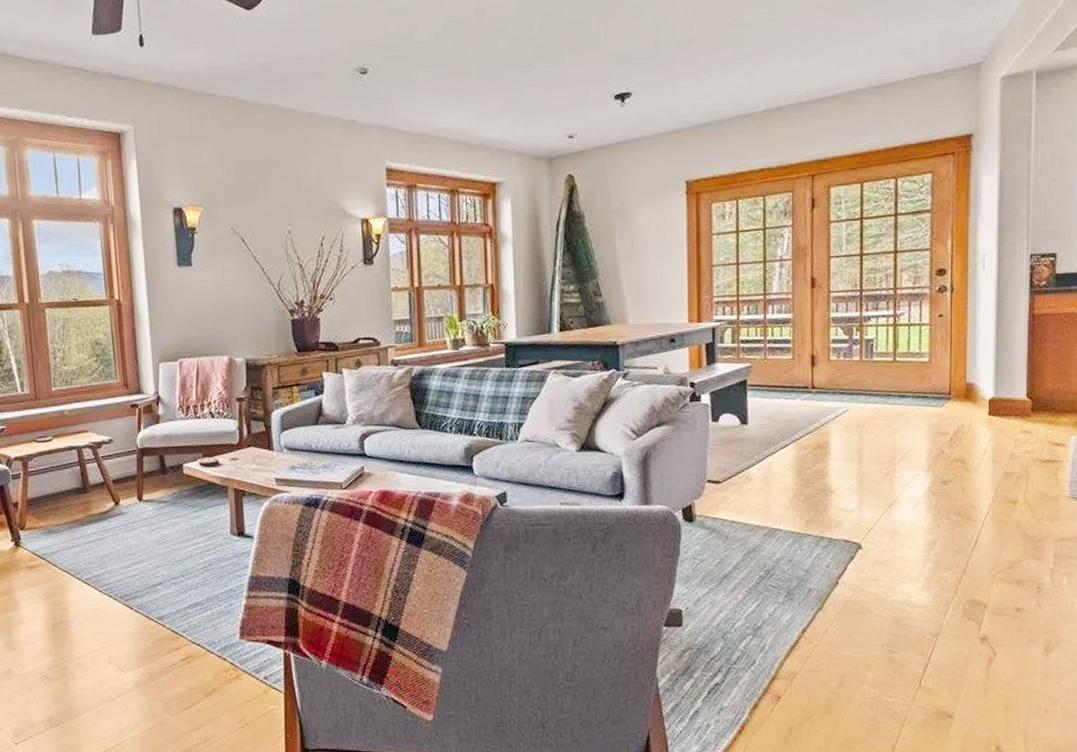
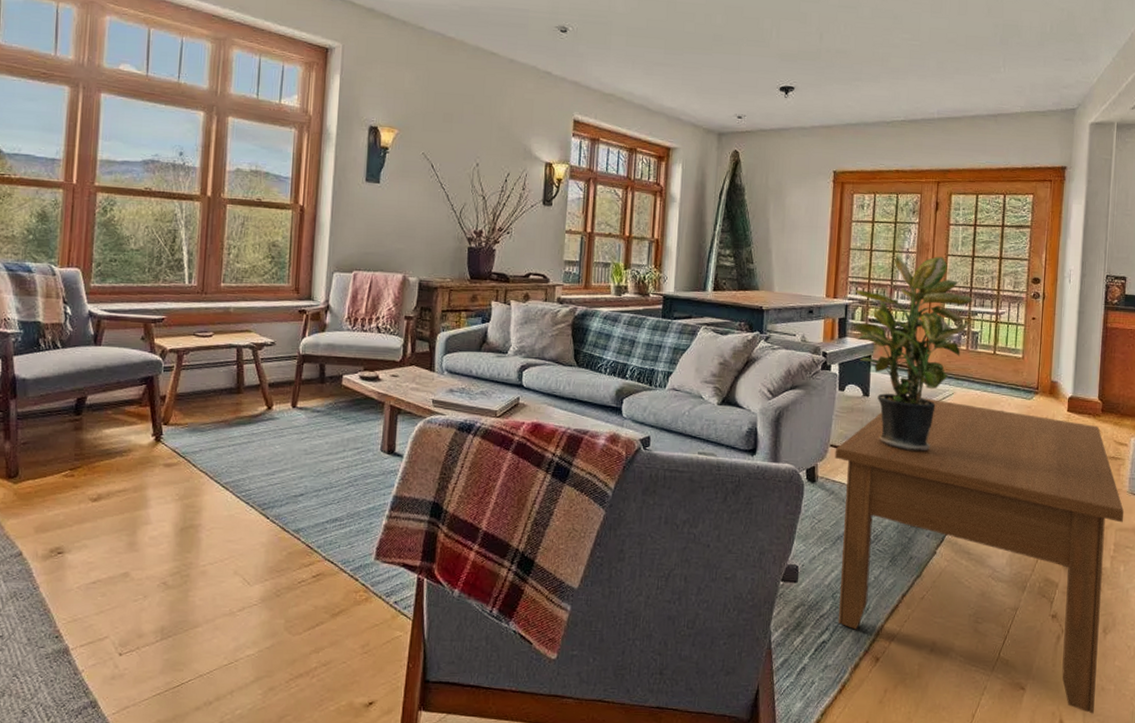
coffee table: none [713,418,1065,738] -> present [834,398,1125,714]
potted plant: none [722,259,865,478] -> present [854,255,974,451]

